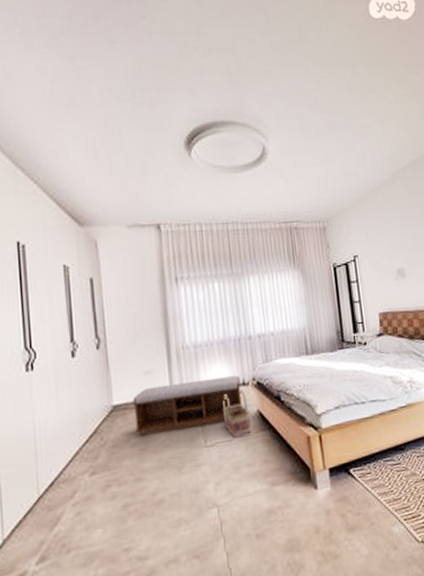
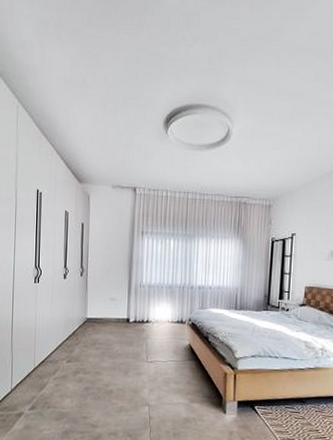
bench: present [132,375,242,436] -> none [99,310,179,348]
basket: present [222,390,251,438] -> none [162,326,182,361]

